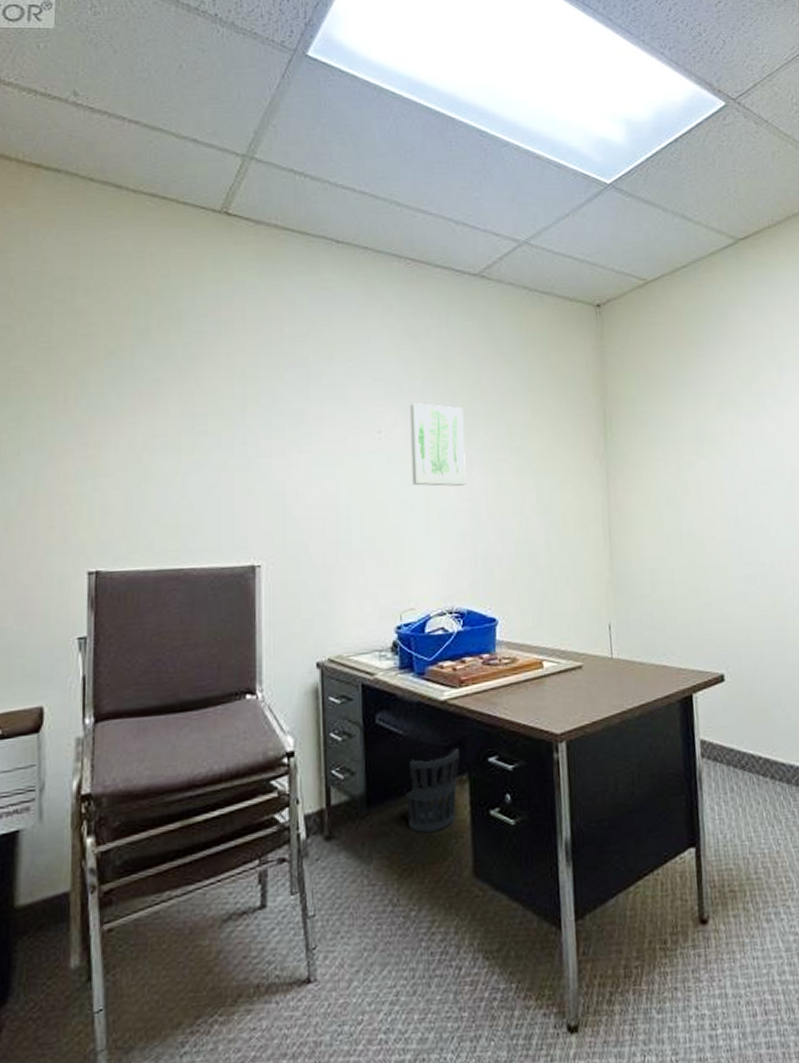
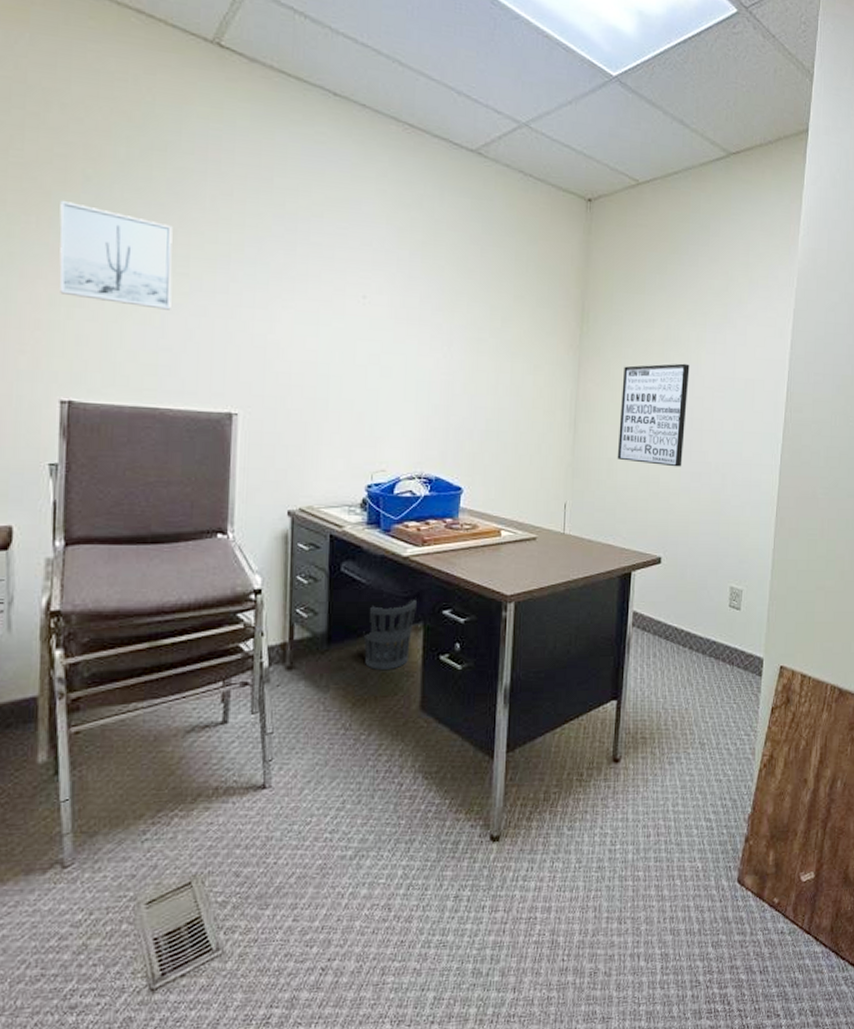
wall art: none [85,376,192,470] -> present [59,200,173,310]
wall art: present [409,403,467,486] -> none [393,273,448,360]
wall art: none [655,458,733,572] -> present [617,363,690,467]

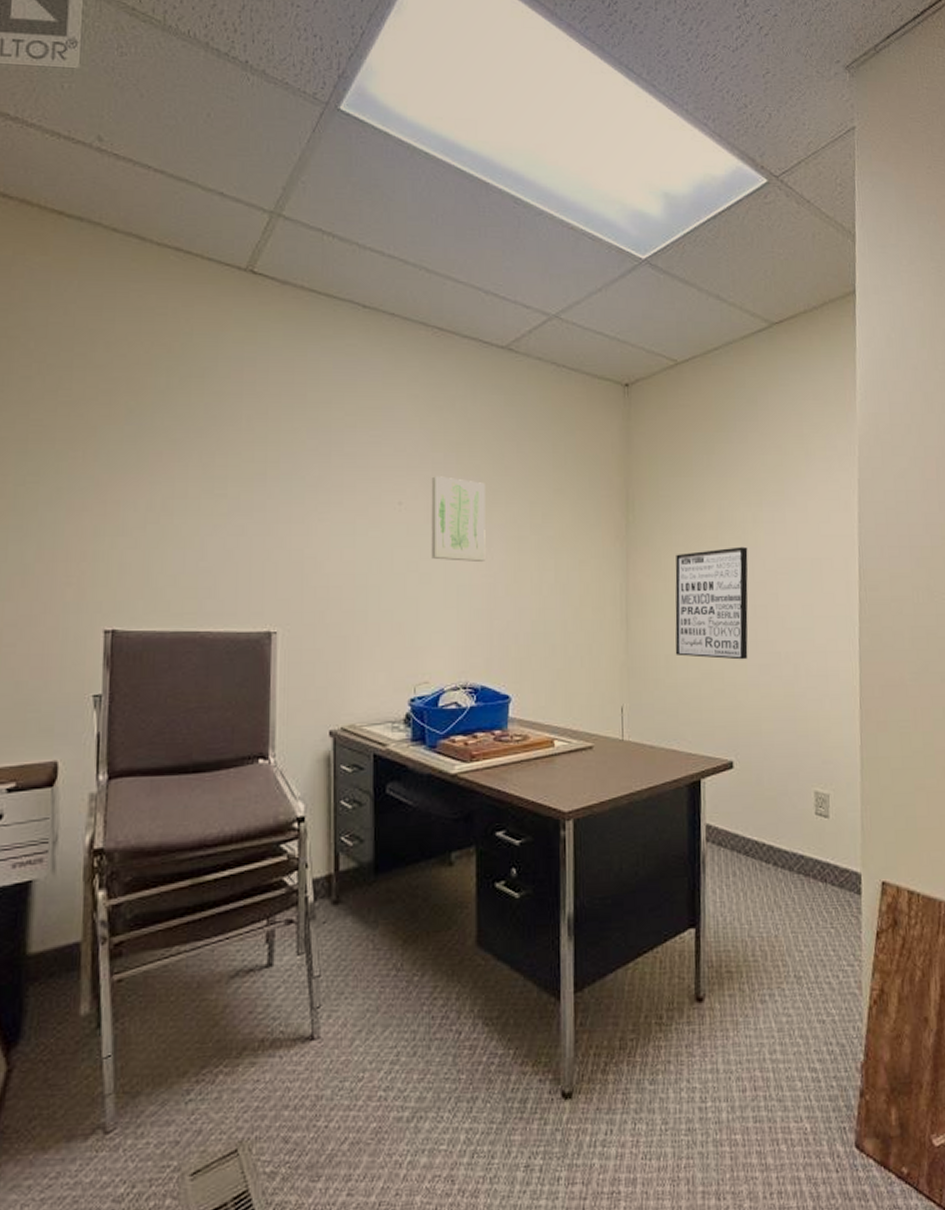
wall art: present [59,200,173,310] -> none [104,433,211,532]
wastebasket: present [363,600,416,670] -> none [412,822,467,901]
wall art: none [393,273,448,360] -> present [431,476,486,561]

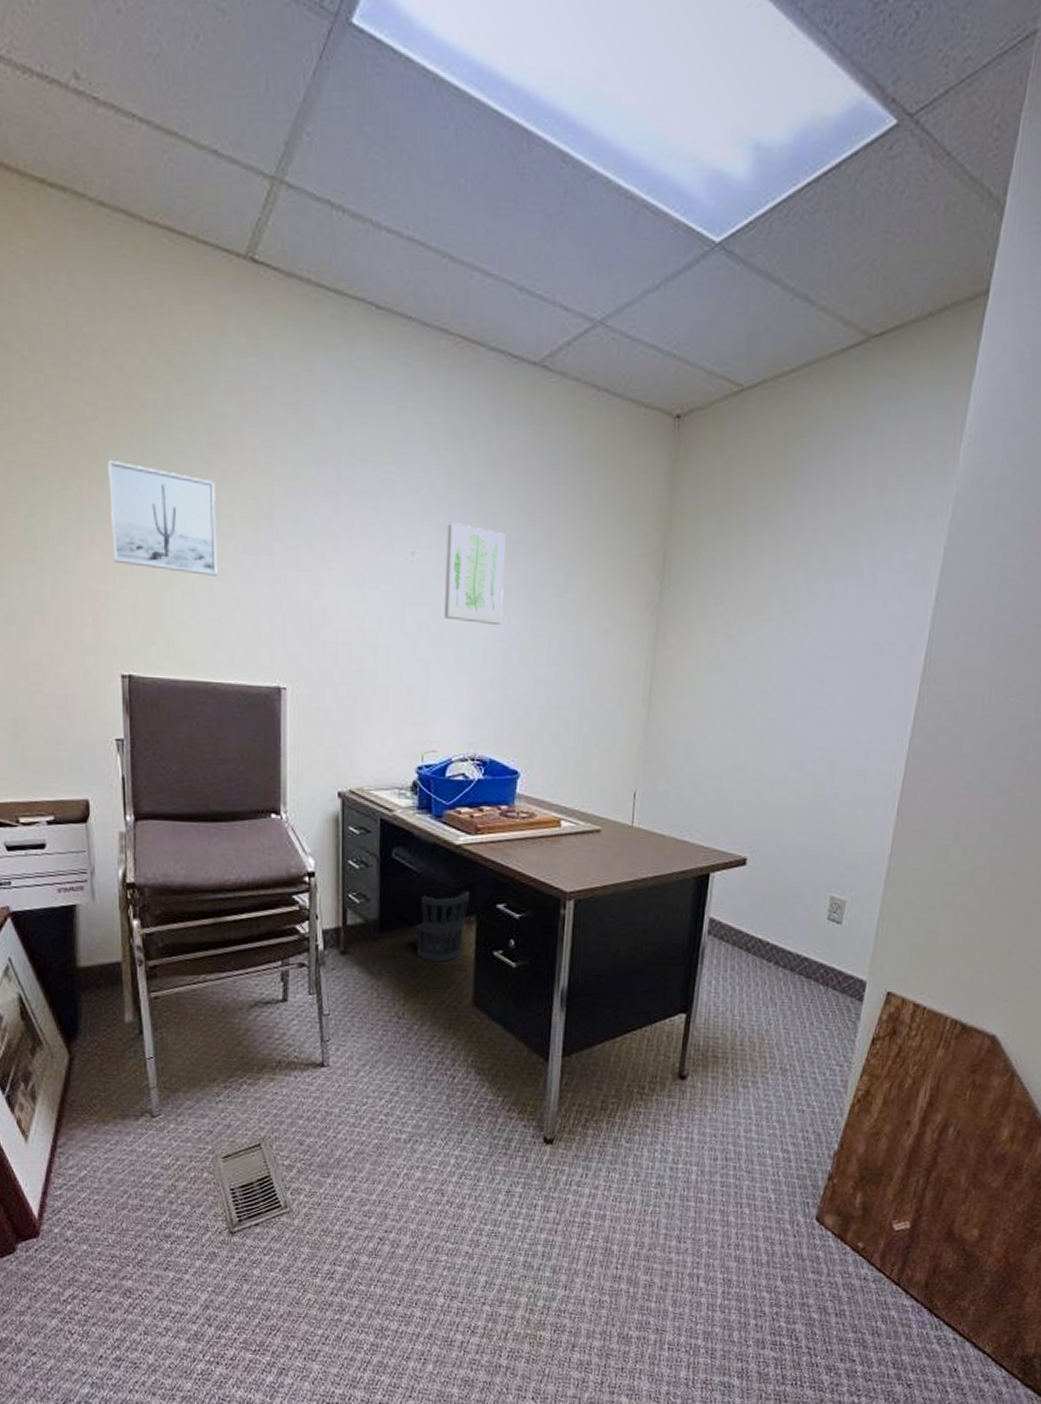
wall art: none [104,433,211,532] -> present [108,459,217,576]
wastebasket: none [412,822,467,901] -> present [415,891,469,962]
wall art: present [675,546,748,660] -> none [698,623,797,752]

